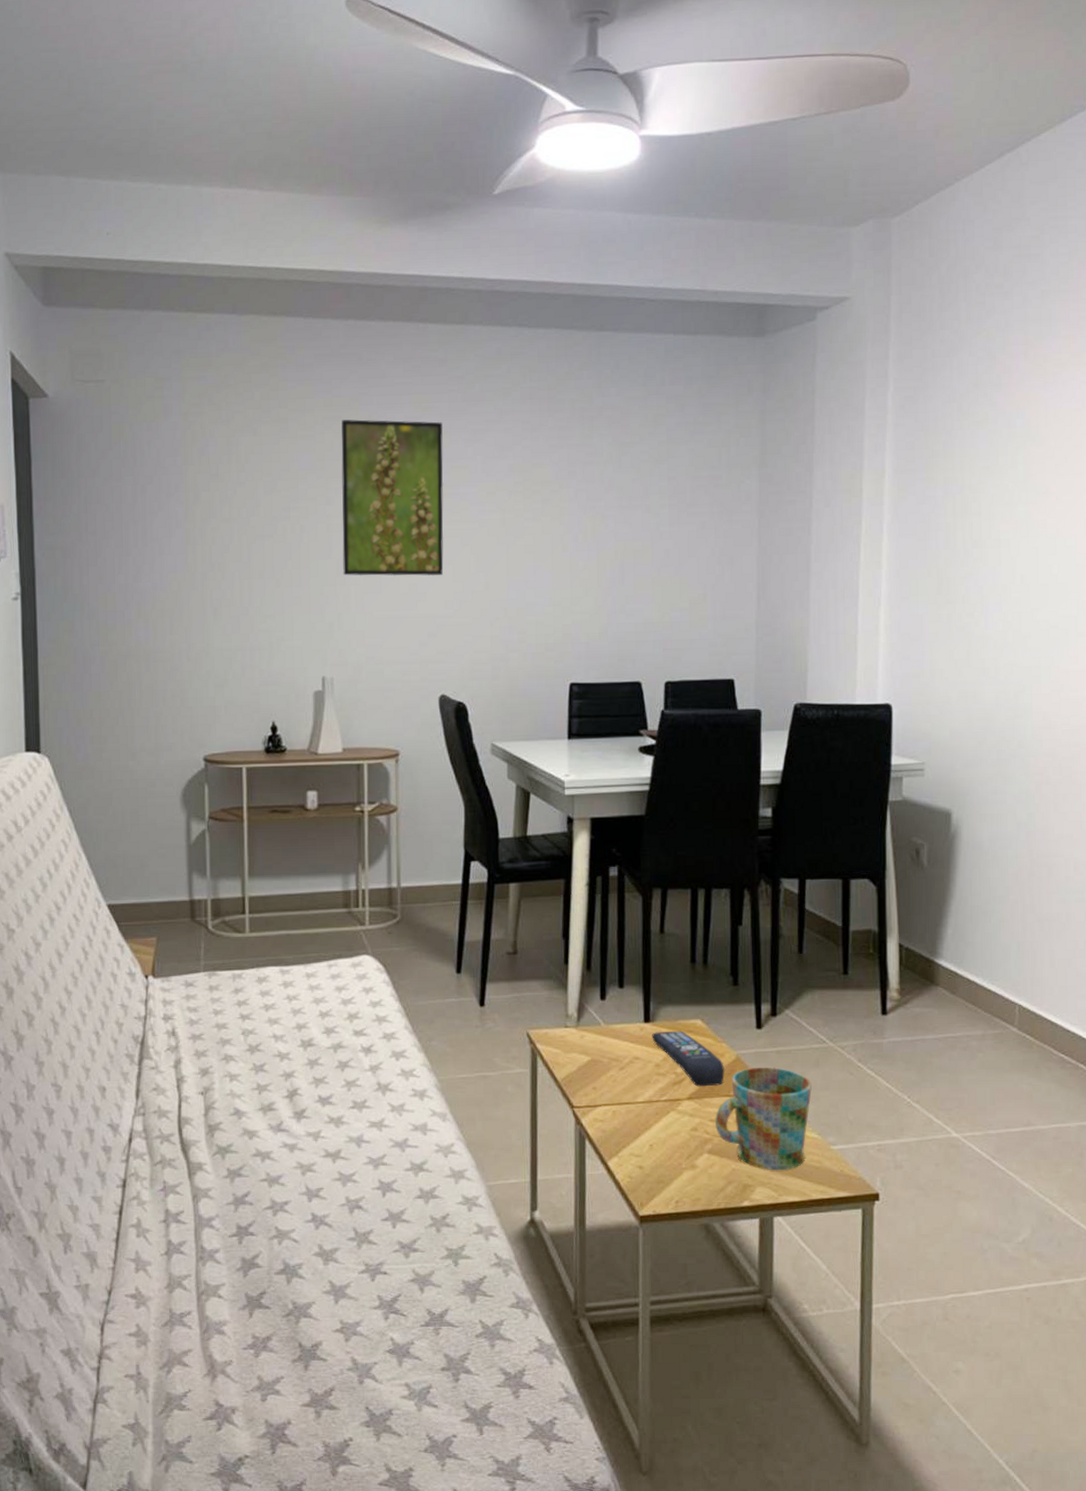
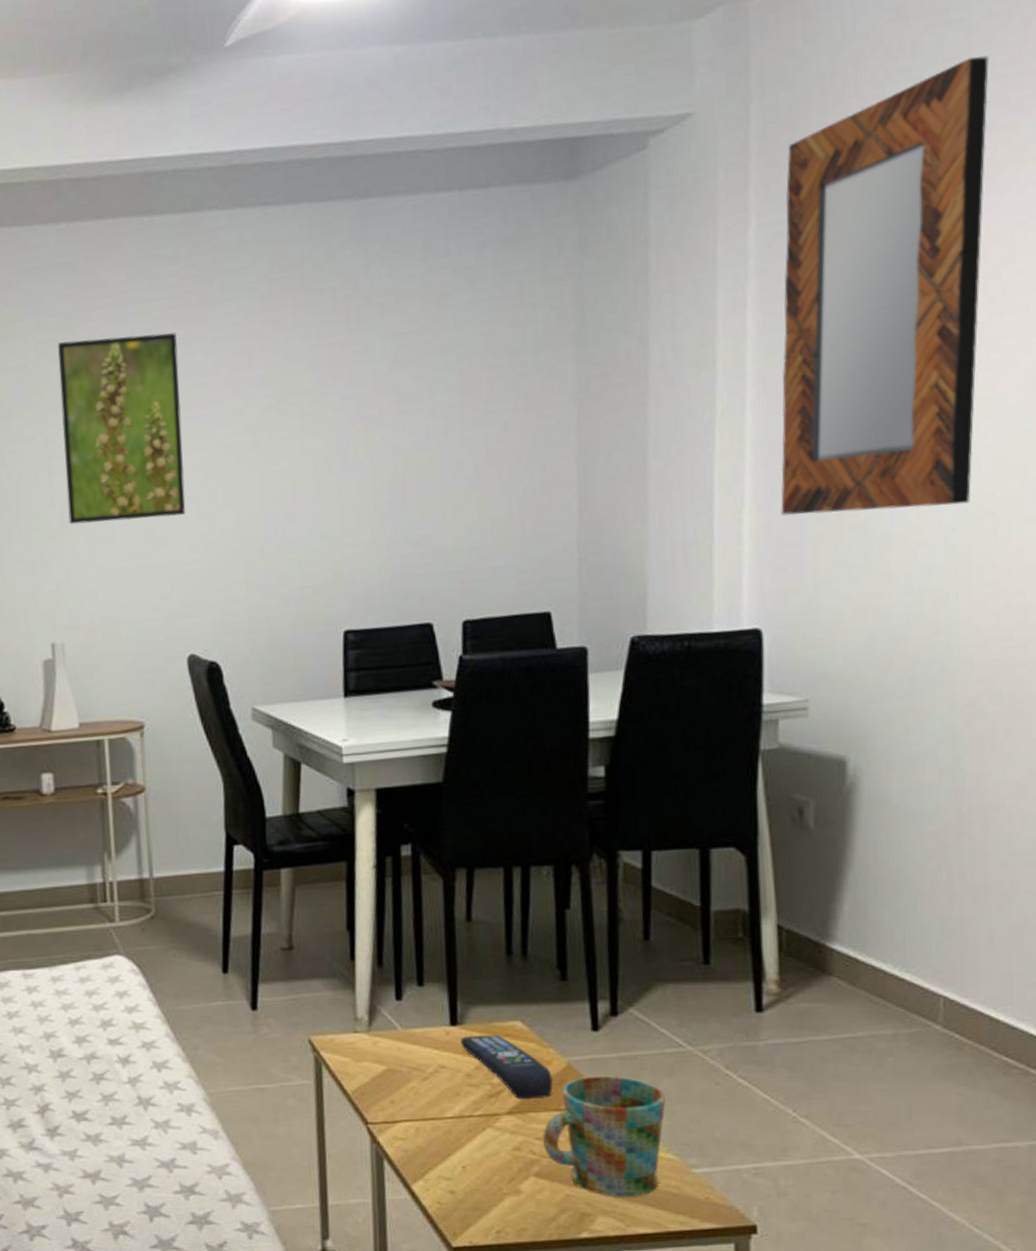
home mirror: none [907,283,1056,618] -> present [781,55,989,516]

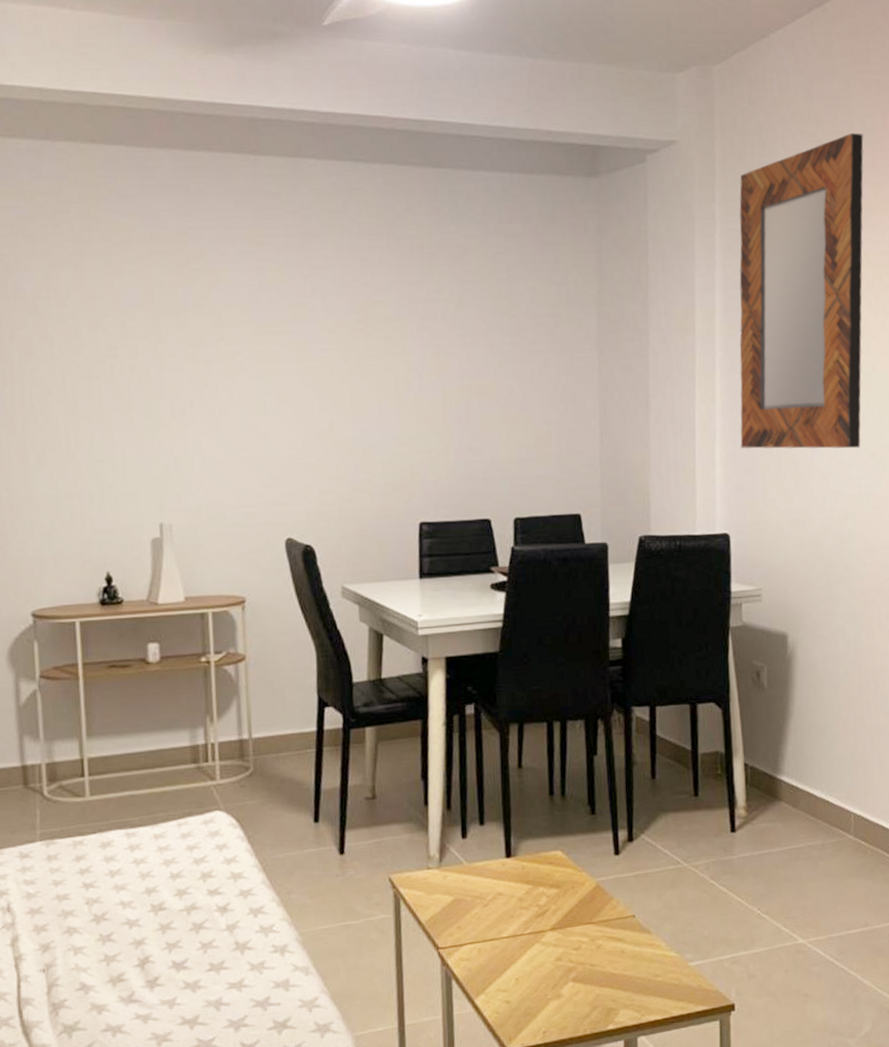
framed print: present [58,332,186,525] -> none [170,254,285,417]
remote control: present [460,1034,553,1100] -> none [514,863,586,917]
mug: present [543,1076,666,1197] -> none [578,892,669,992]

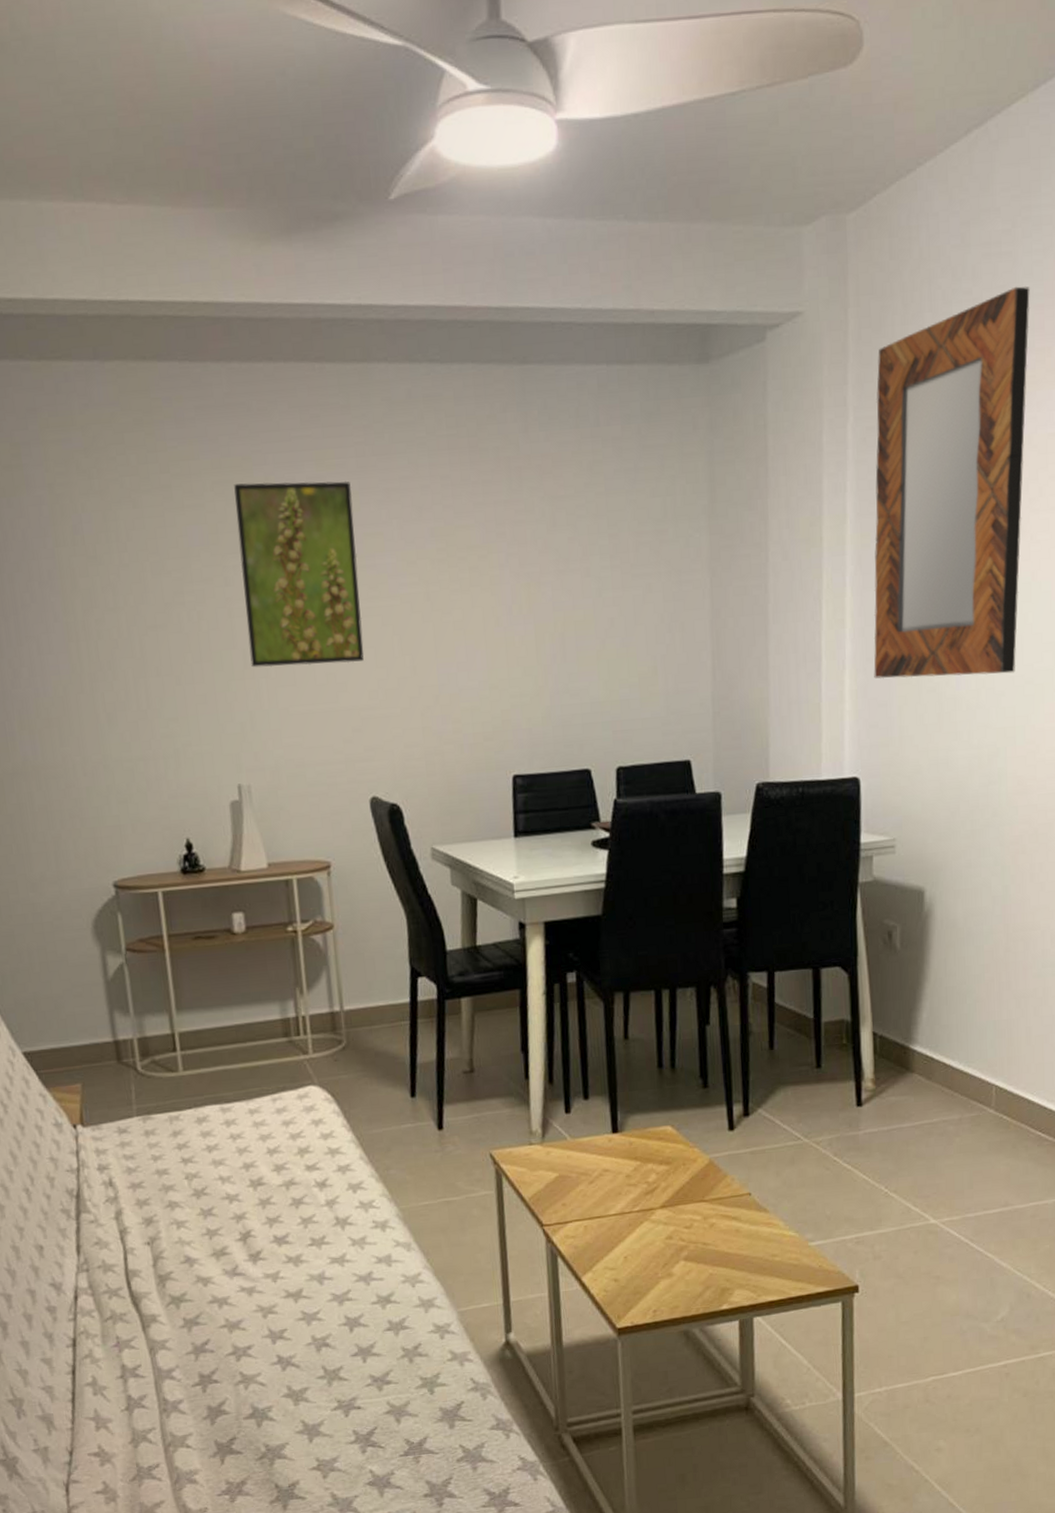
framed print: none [170,254,285,417] -> present [234,480,364,668]

